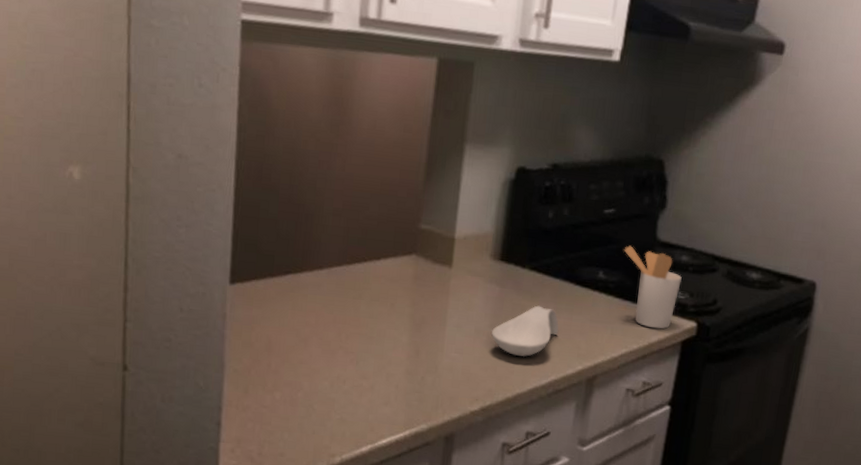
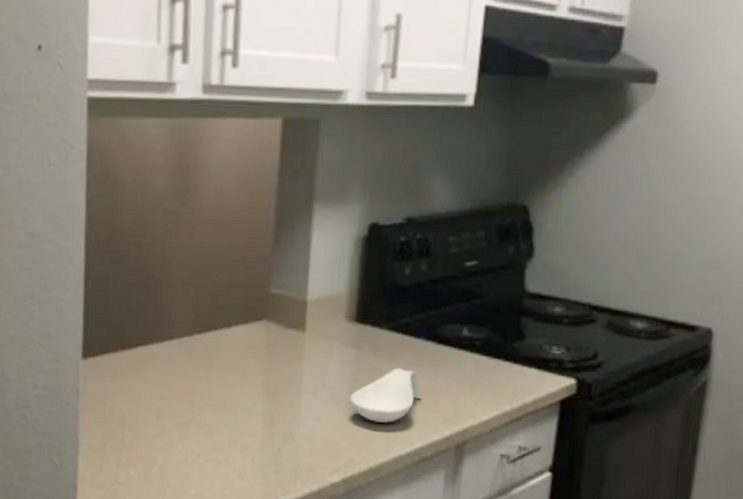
utensil holder: present [624,245,682,329] -> none [489,299,556,388]

